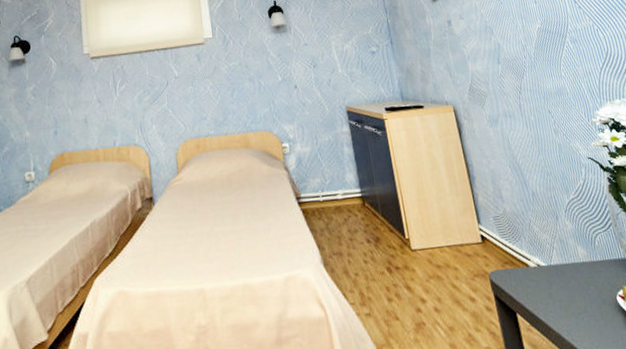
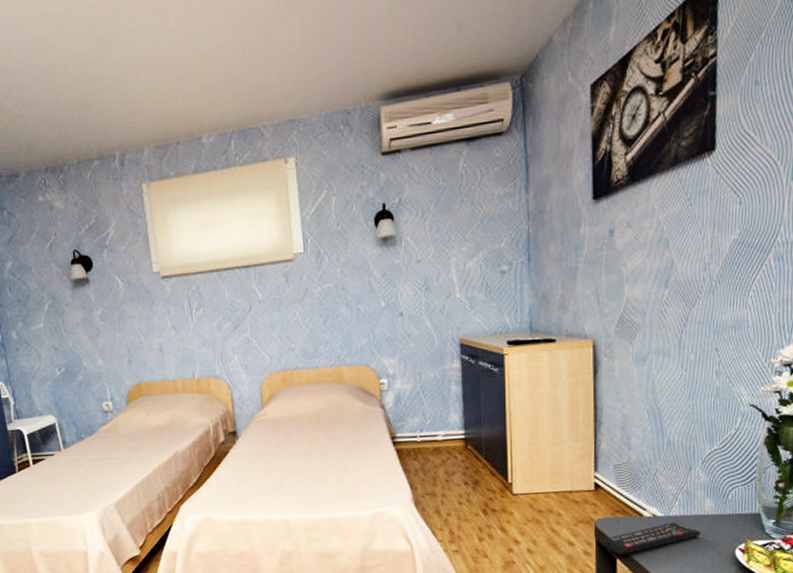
remote control: none [500,272,584,310] -> present [603,523,702,556]

